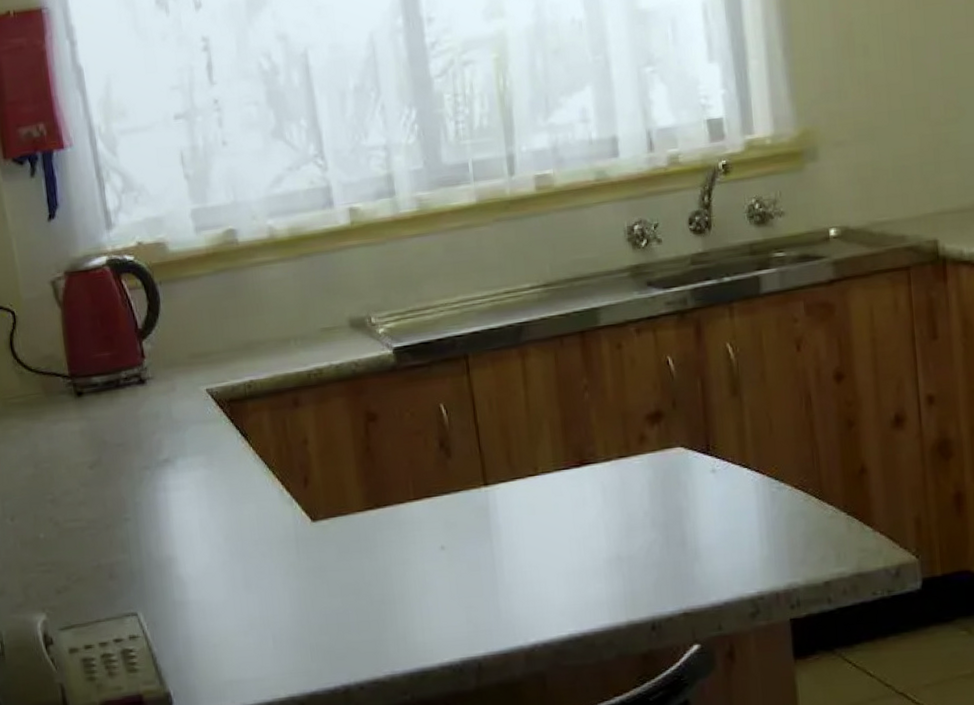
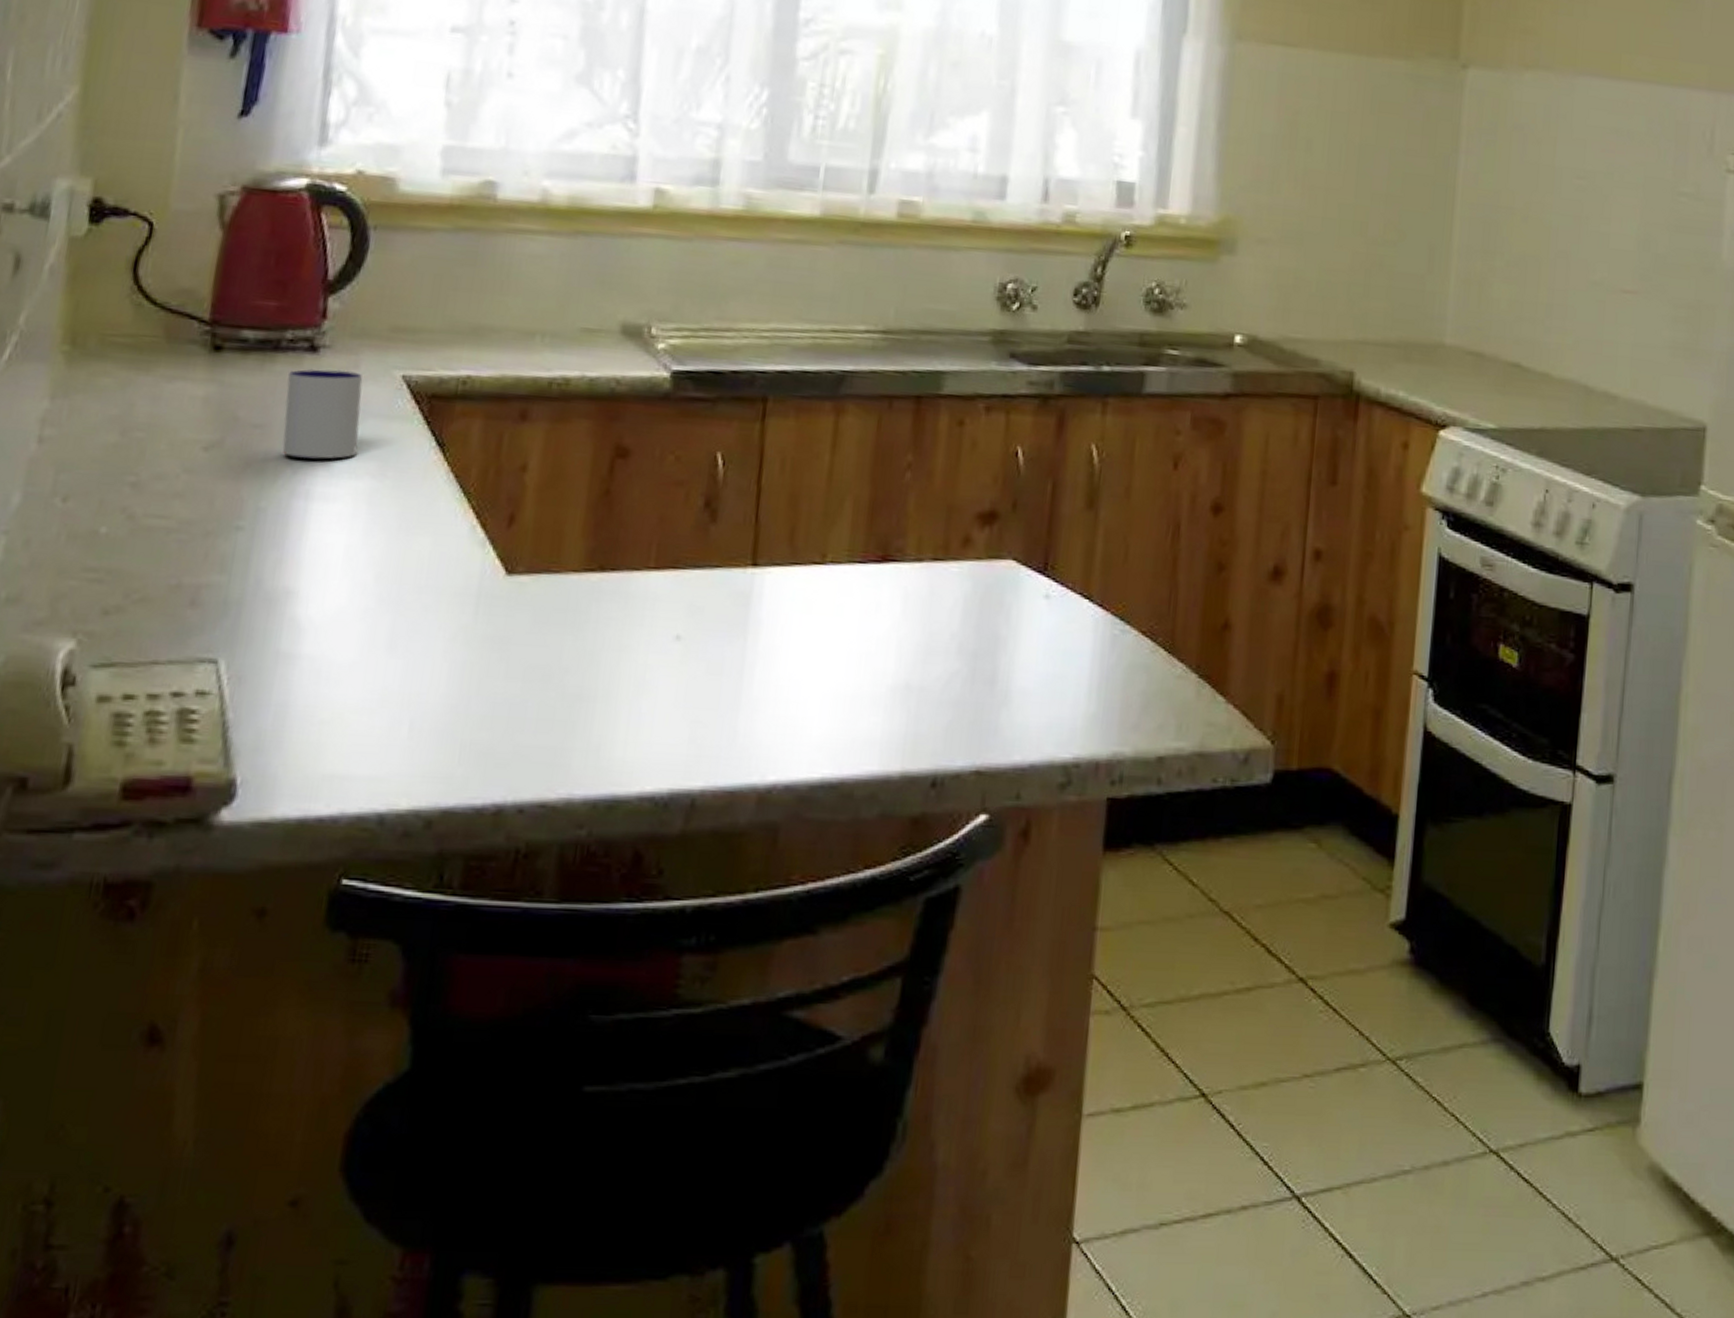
mug: none [130,393,190,463] -> present [282,369,363,459]

